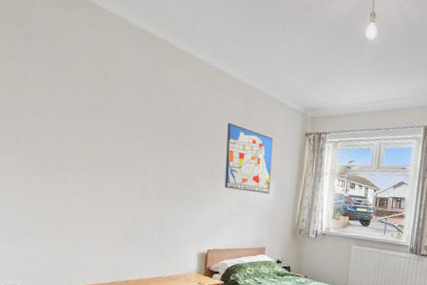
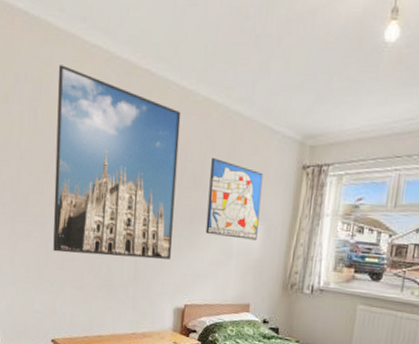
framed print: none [74,28,199,211] -> present [53,65,181,260]

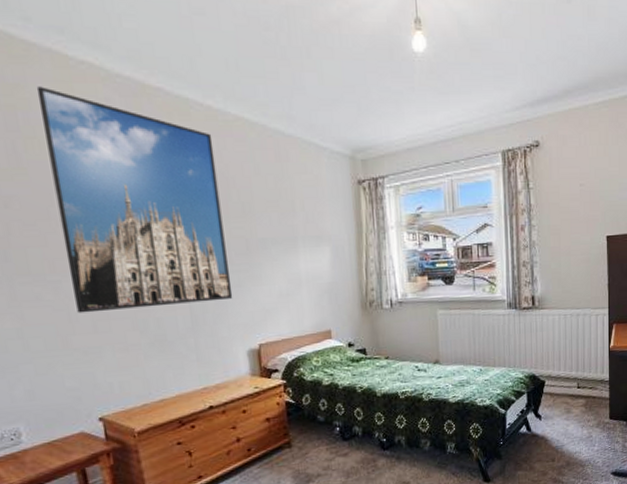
wall art: present [205,158,263,240] -> none [258,182,325,265]

